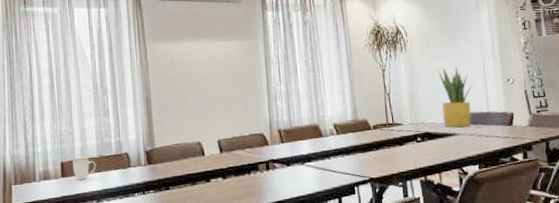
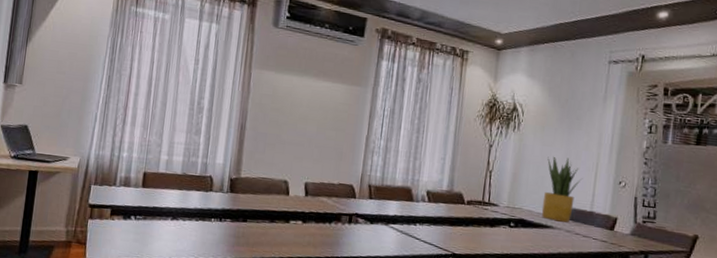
mug: present [73,158,97,180] -> none [154,172,179,195]

